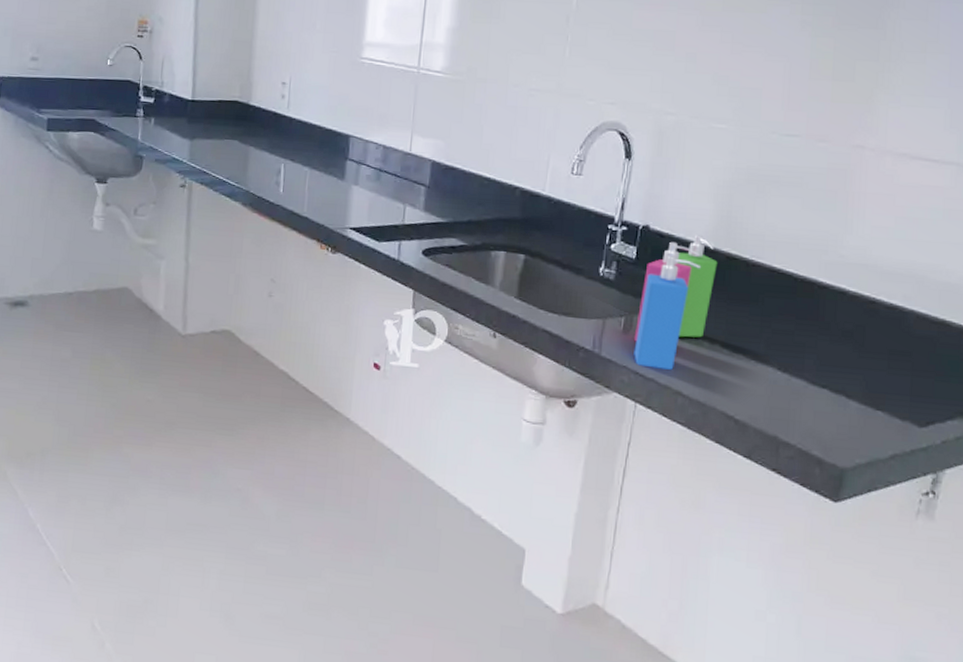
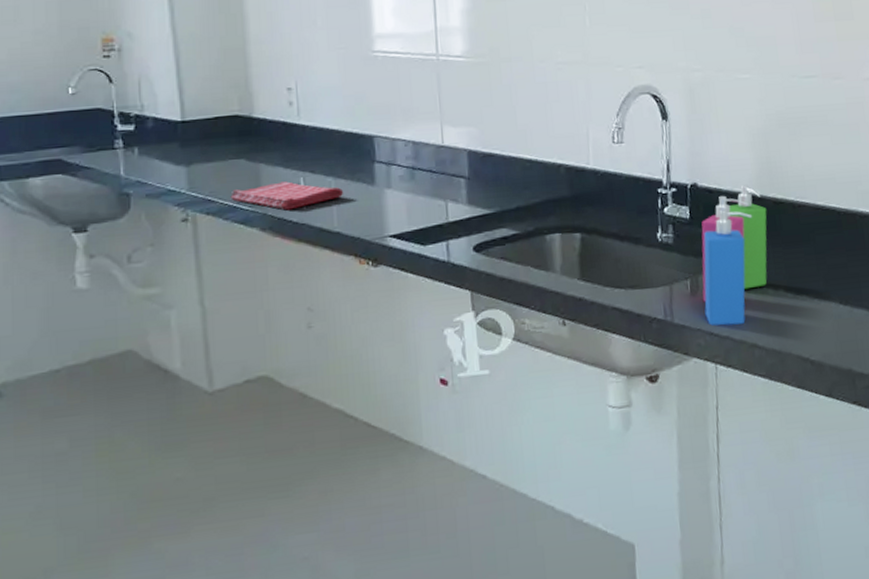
dish towel: none [222,165,317,191] -> present [230,181,344,210]

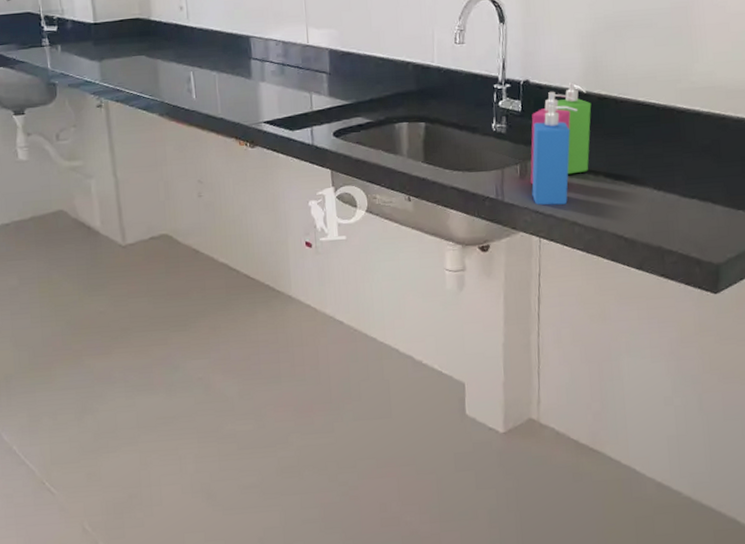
dish towel: present [230,181,344,210] -> none [134,75,226,99]

